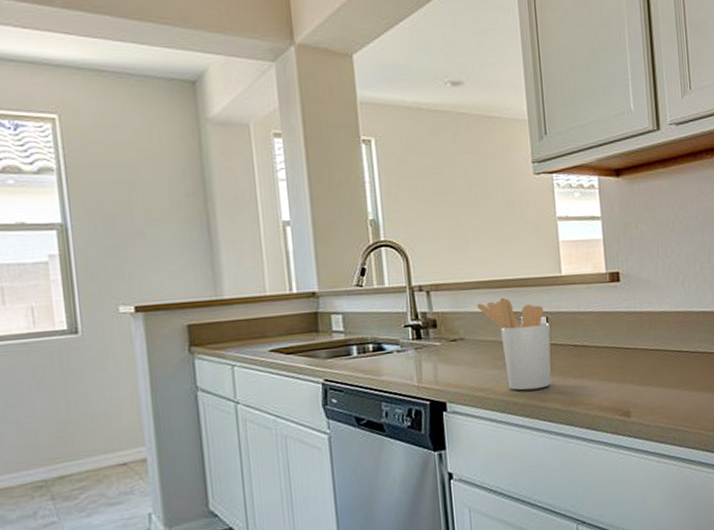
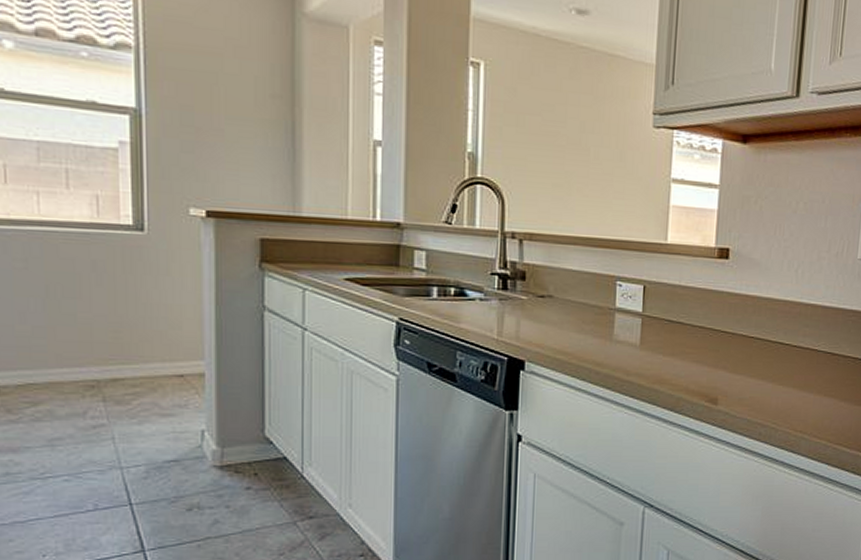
utensil holder: present [477,297,552,391] -> none [571,258,646,361]

